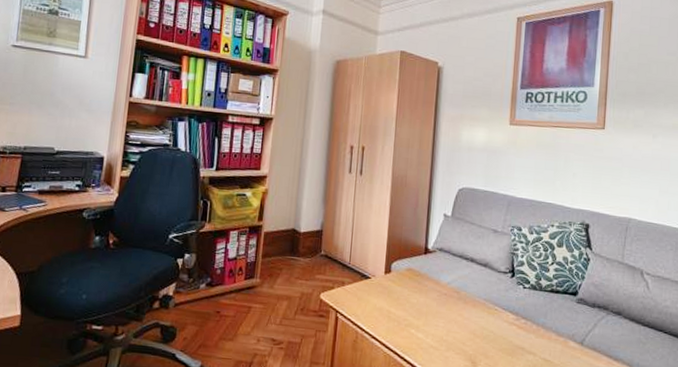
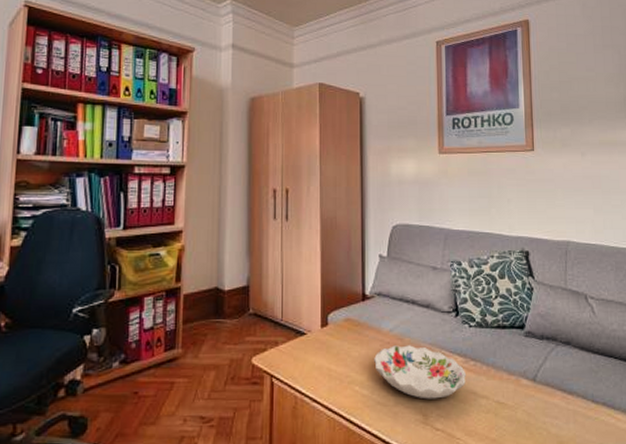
decorative bowl: none [431,297,517,350] -> present [374,345,467,399]

